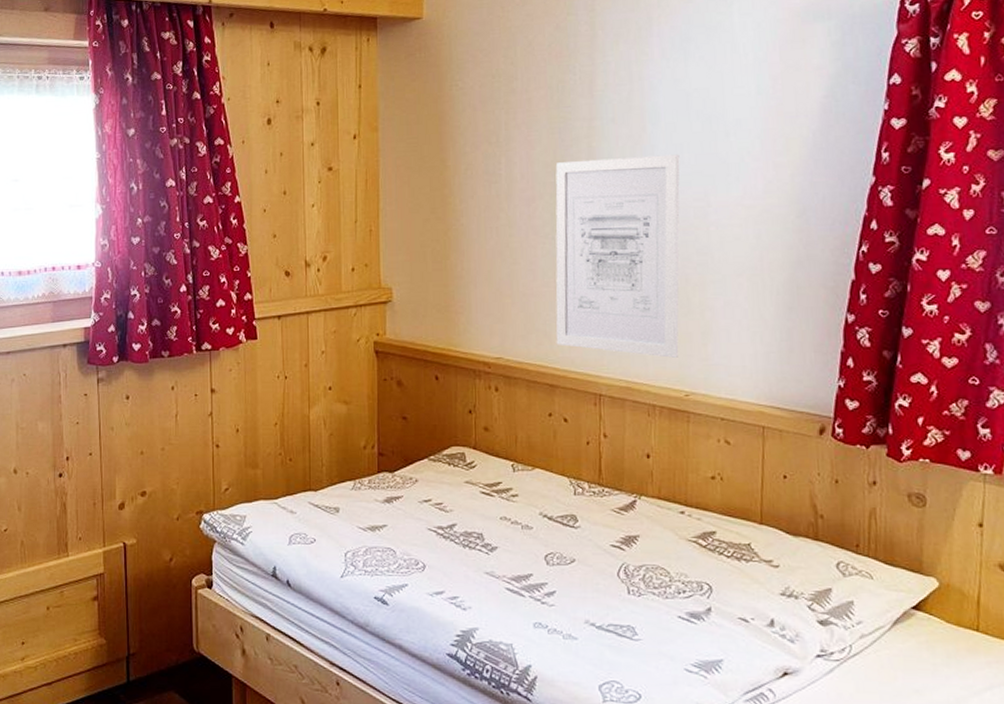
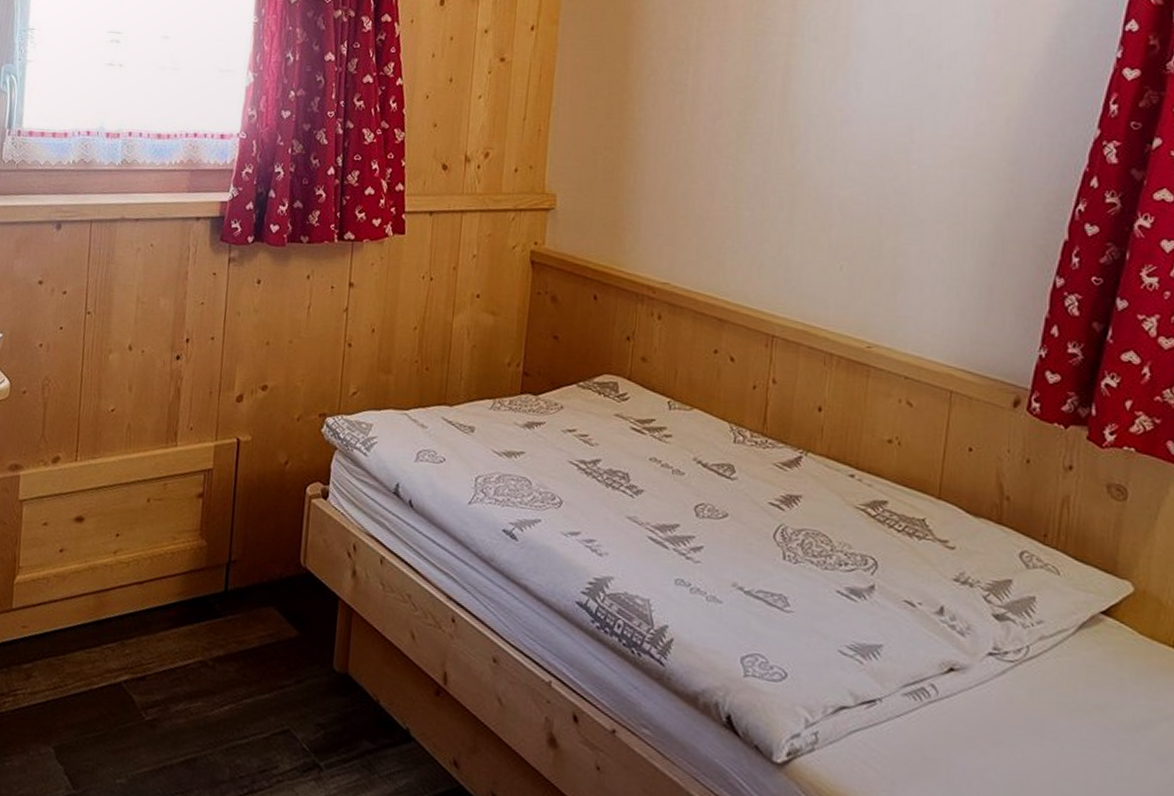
wall art: present [555,154,680,358] -> none [730,78,885,305]

